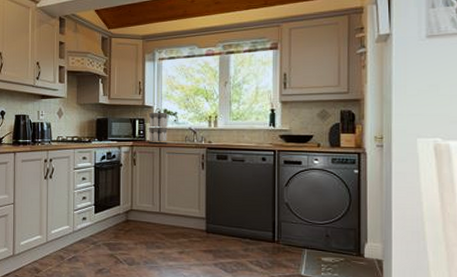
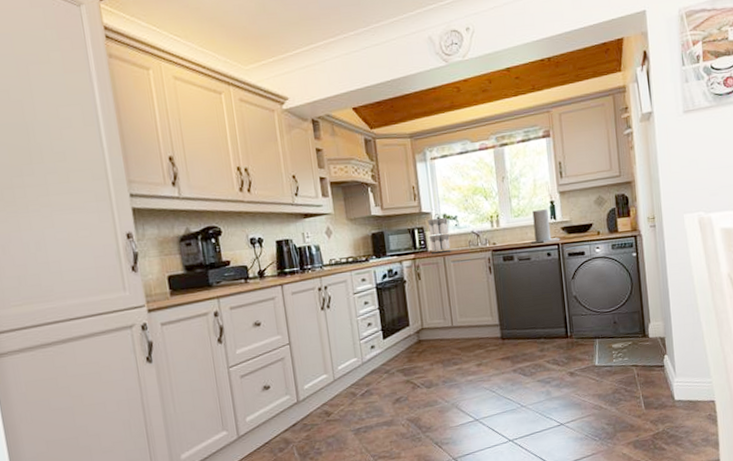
paper towel: none [246,116,277,149] -> present [531,209,560,245]

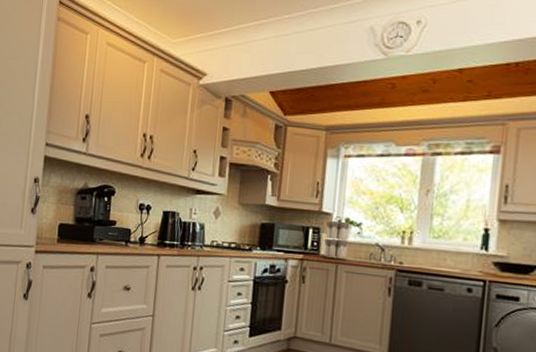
paper towel: present [531,209,560,245] -> none [448,235,489,279]

